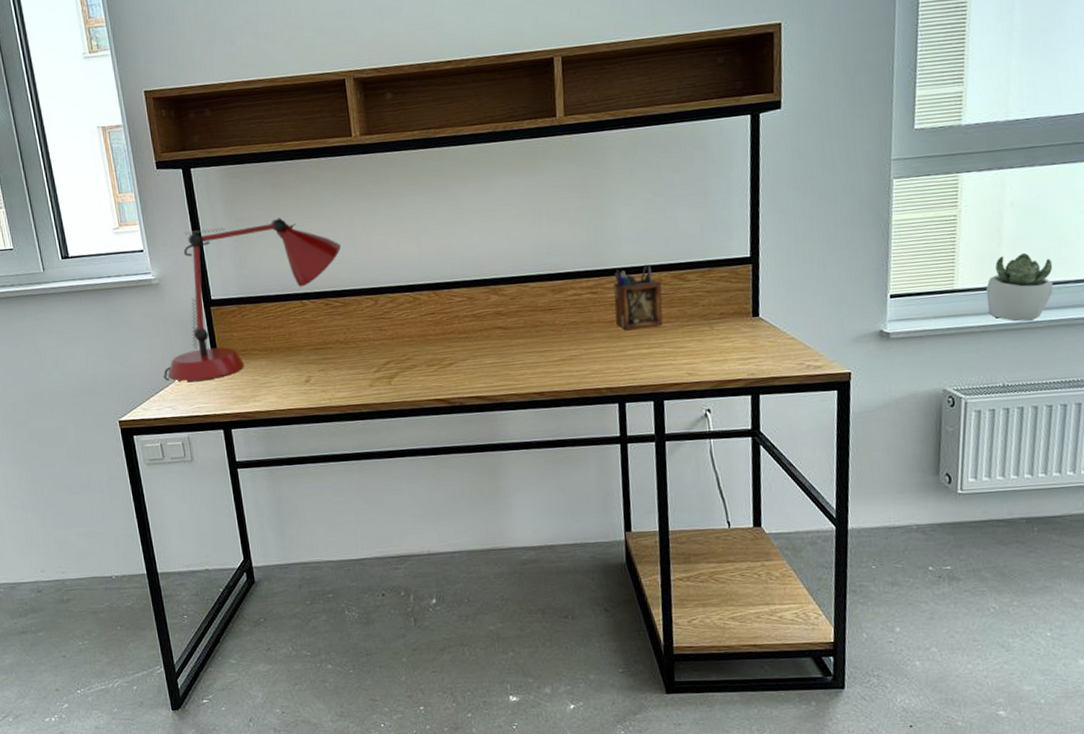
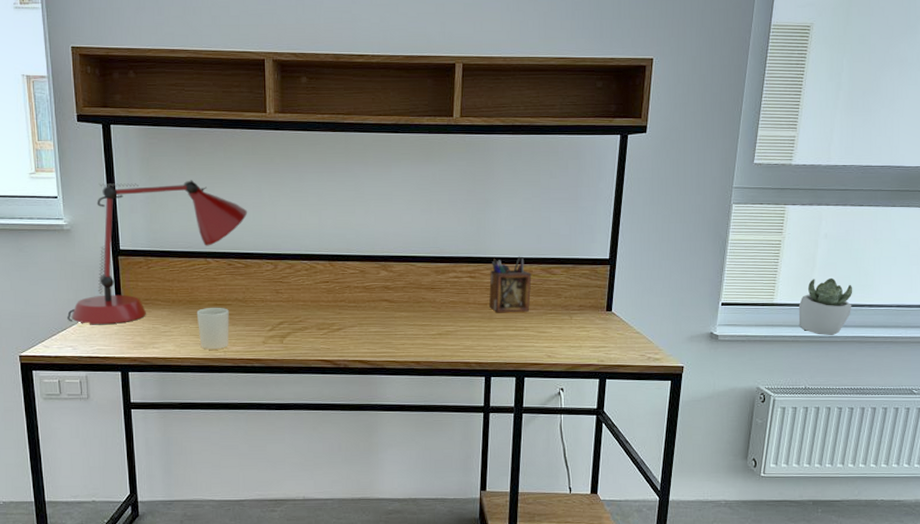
mug: none [296,351,333,399] -> present [196,308,229,350]

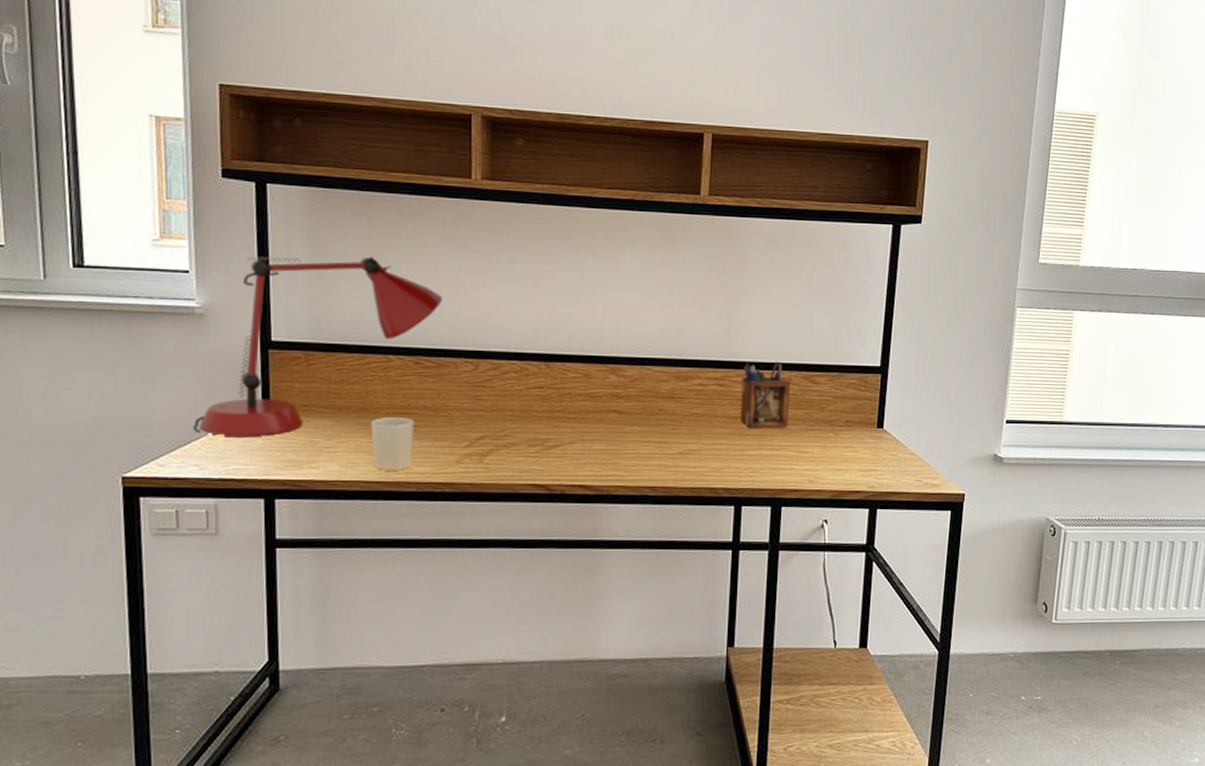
succulent plant: present [798,277,853,336] -> none [1089,393,1147,460]

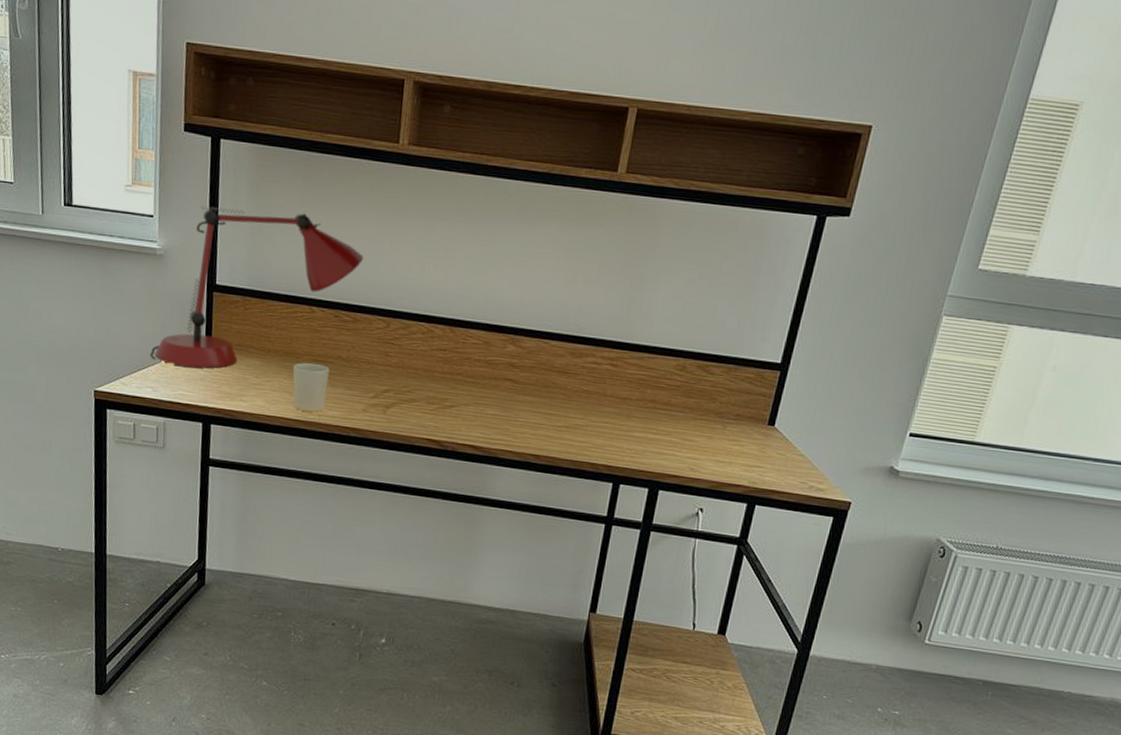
desk organizer: present [740,361,791,429] -> none [629,345,685,415]

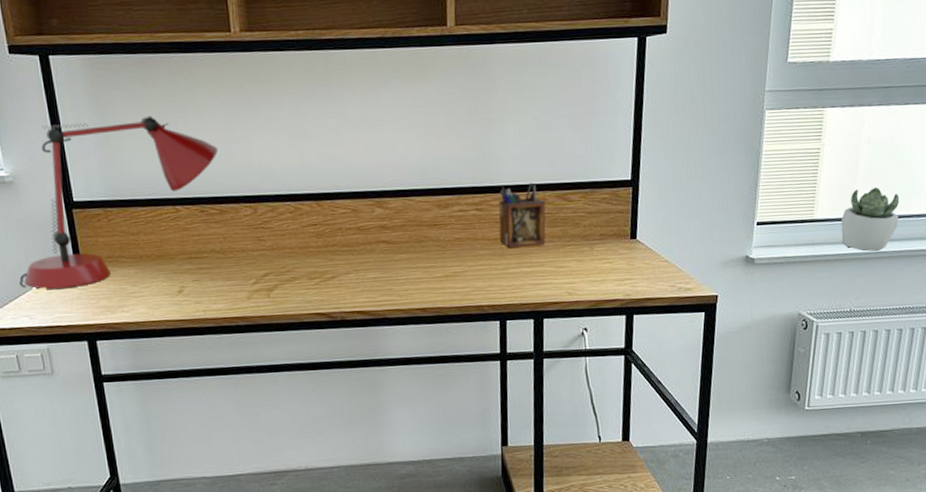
mug: present [292,363,330,413] -> none [168,261,208,310]
desk organizer: none [629,345,685,415] -> present [498,182,546,249]
succulent plant: none [1001,418,1078,490] -> present [841,187,900,252]

